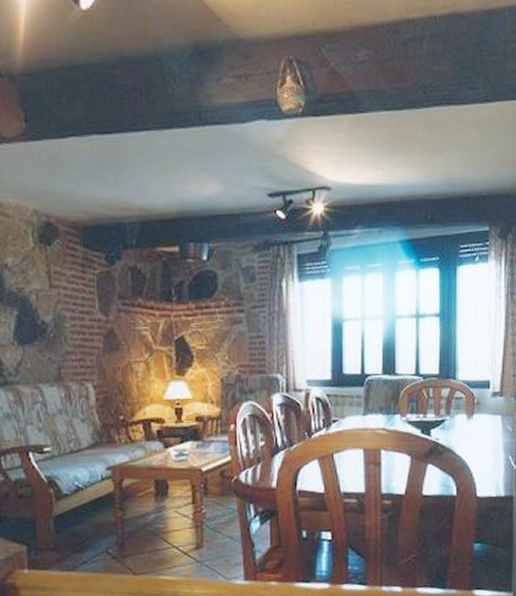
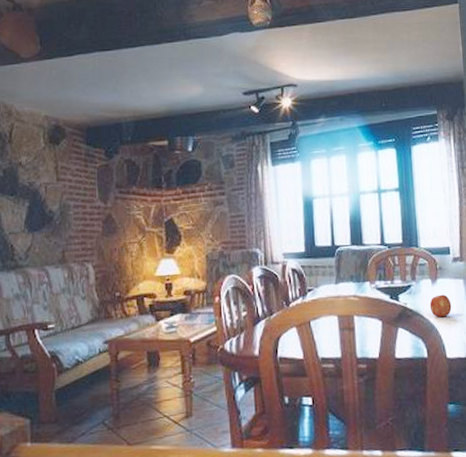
fruit: none [463,430,487,455] -> present [429,294,452,318]

